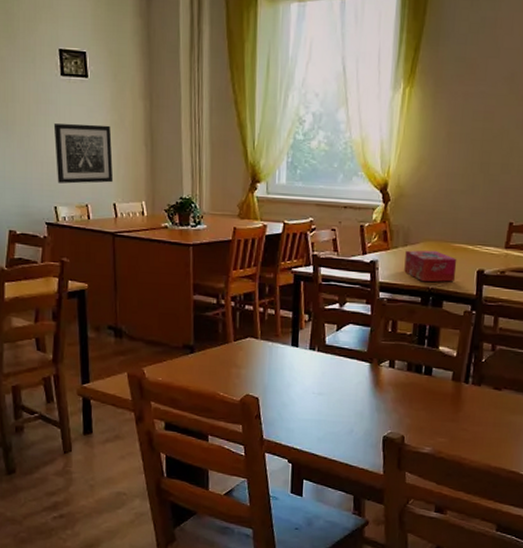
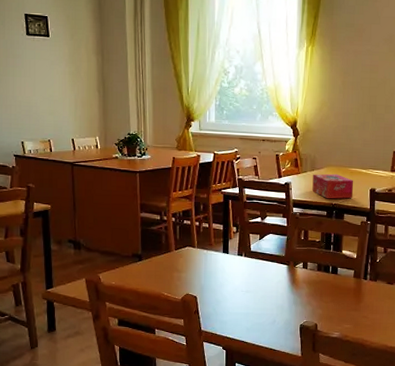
wall art: present [53,123,114,184] -> none [20,73,72,123]

